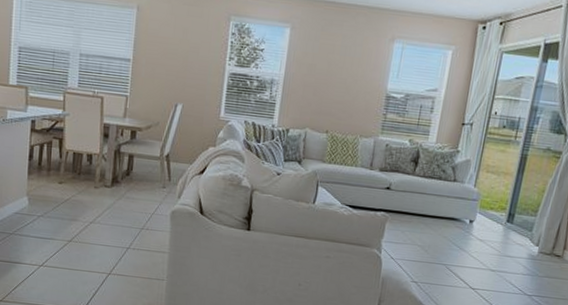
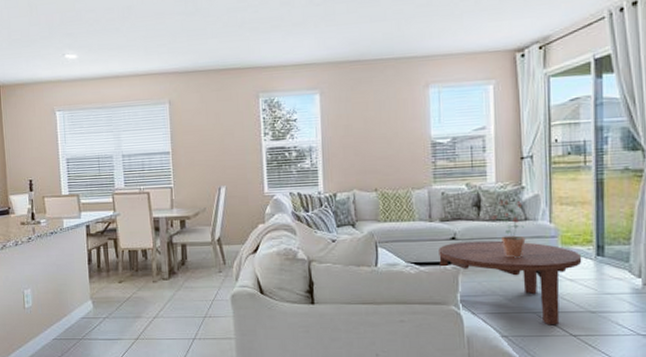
coffee table: none [370,192,495,278] -> present [439,240,582,326]
potted plant: none [425,159,455,214] -> present [492,199,528,258]

